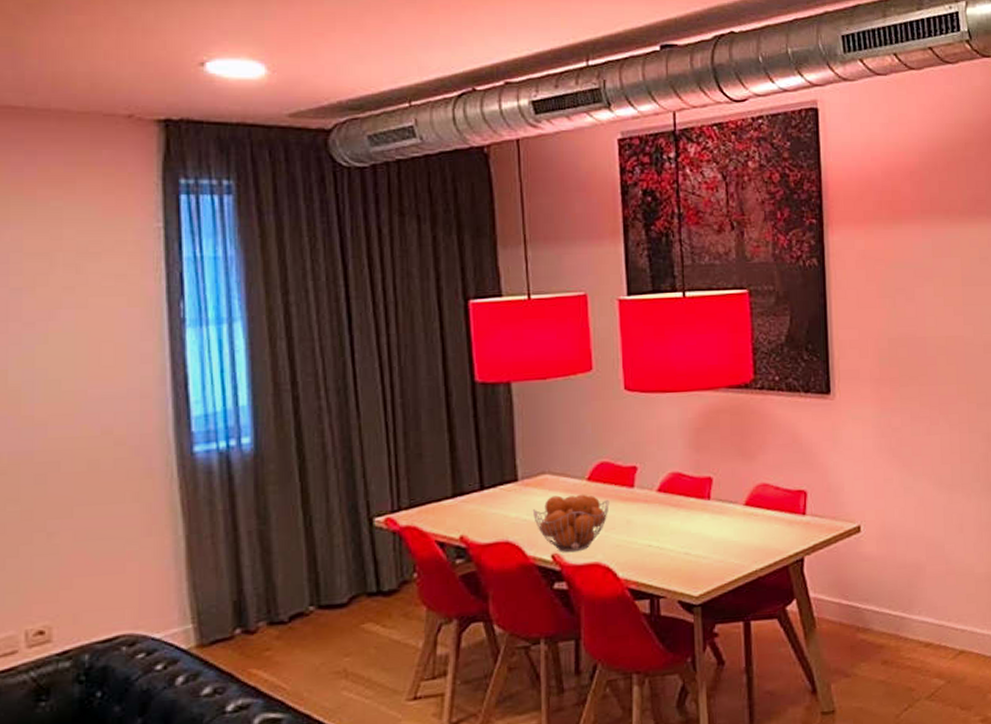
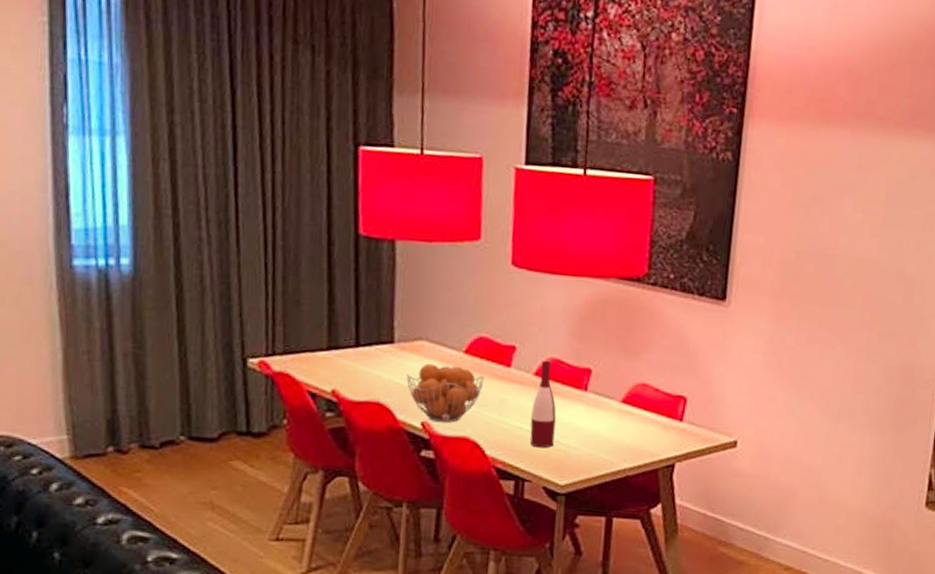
wine bottle: none [659,476,684,562] -> present [530,361,556,448]

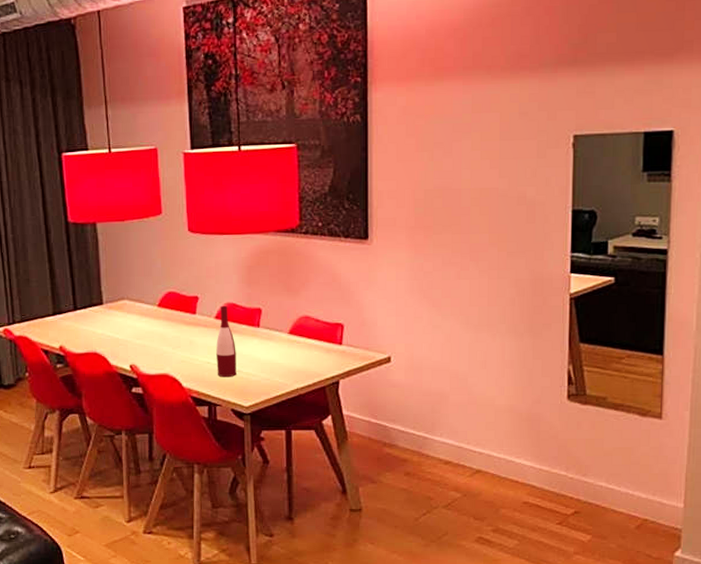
fruit basket: present [406,363,485,423] -> none [114,317,176,364]

